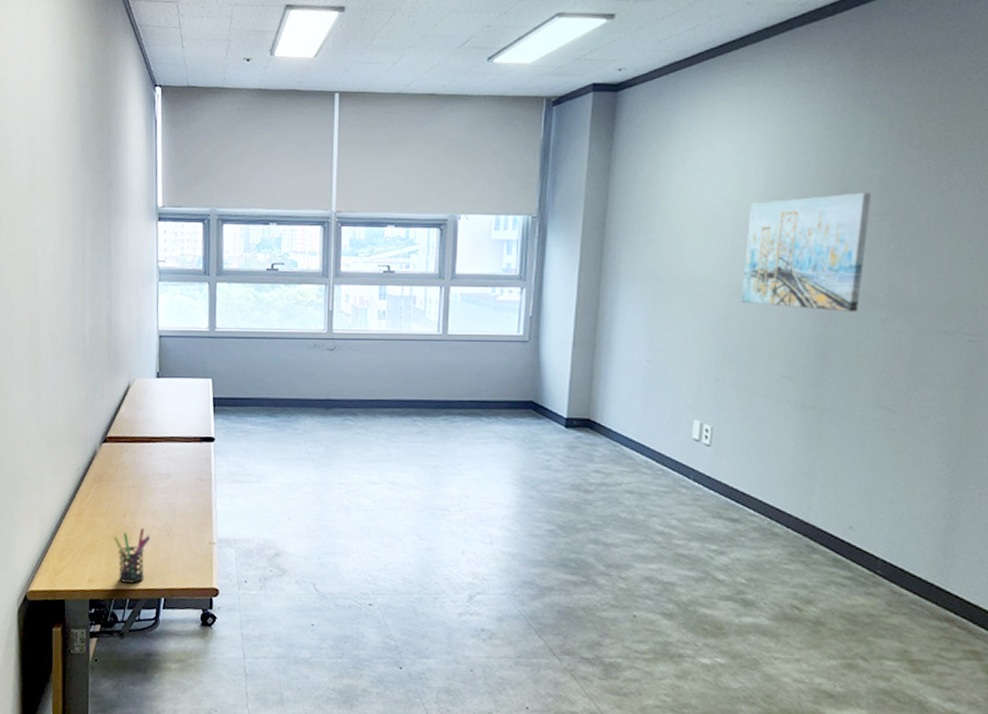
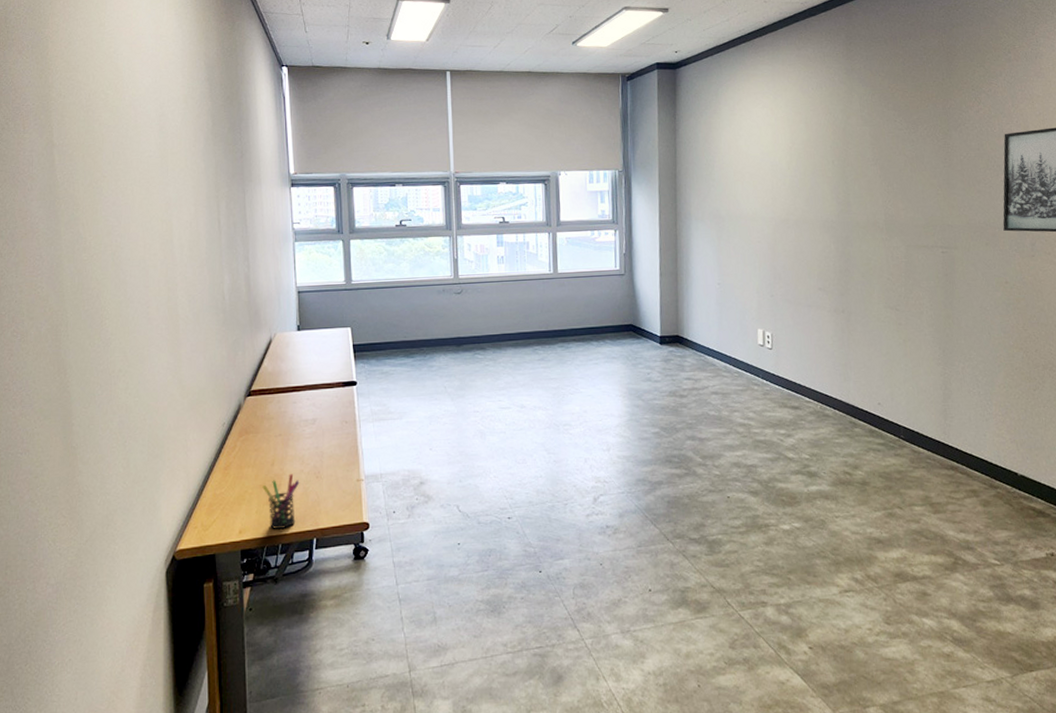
wall art: present [740,192,872,312] -> none [782,143,866,236]

